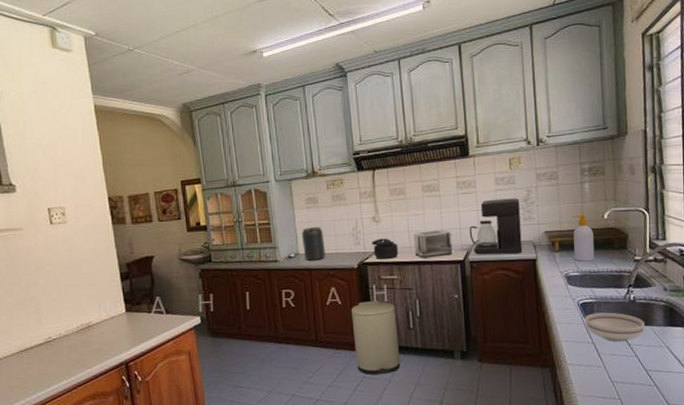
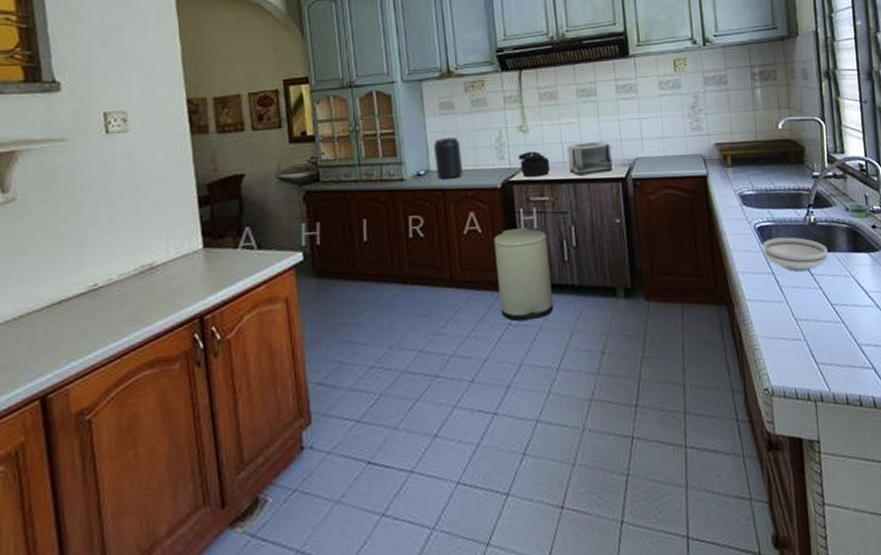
coffee maker: present [469,198,523,255] -> none [631,105,692,171]
soap bottle: present [573,215,595,262] -> none [745,124,771,178]

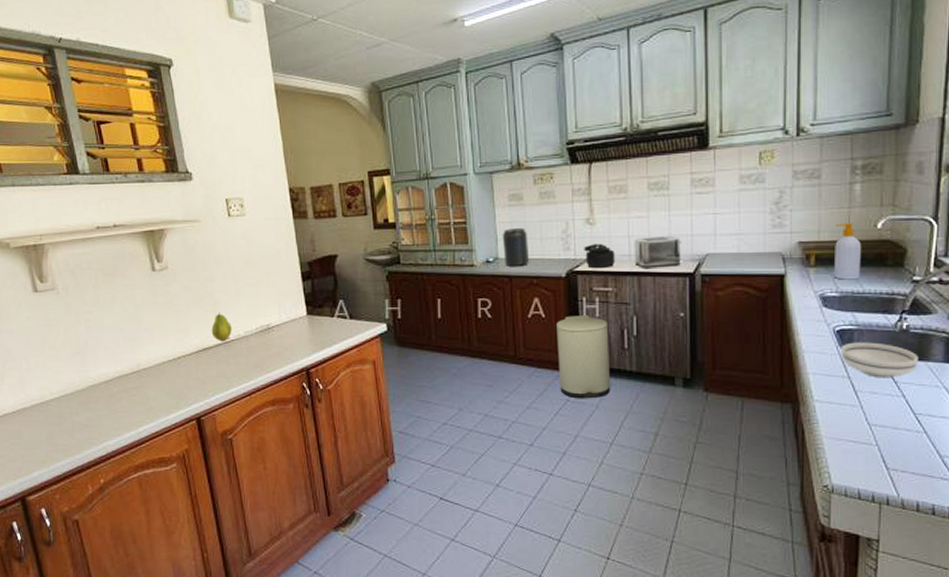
fruit: none [71,251,101,291] -> present [211,312,232,342]
soap bottle: none [745,124,771,178] -> present [833,223,861,280]

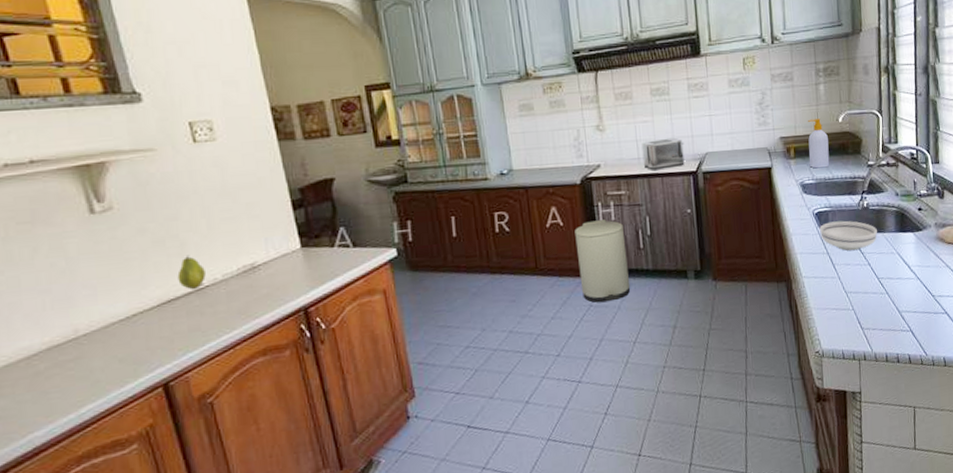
soda can: present [502,228,530,267] -> none [514,138,545,178]
kettle: present [584,244,615,269] -> none [596,149,626,174]

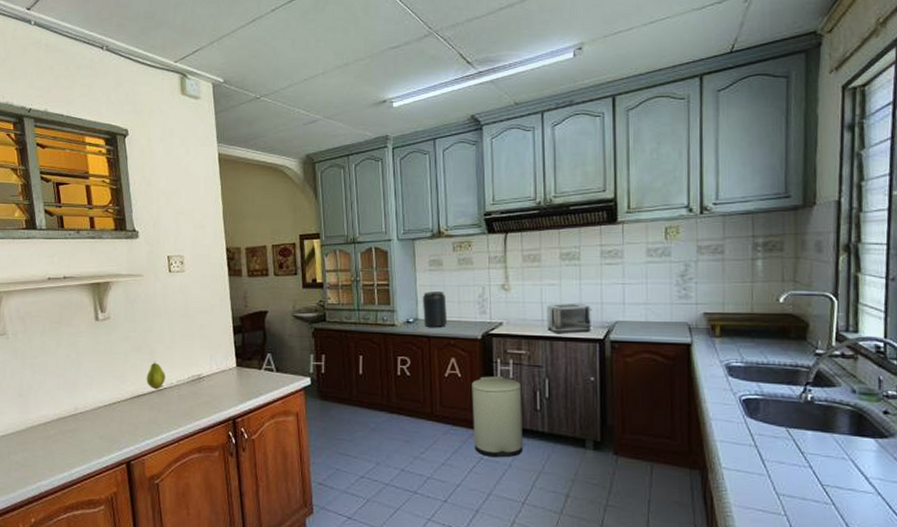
soda can: none [514,138,545,178] -> present [422,292,448,328]
soap bottle: present [808,118,830,169] -> none [738,296,765,351]
bowl: present [820,220,877,251] -> none [747,412,824,449]

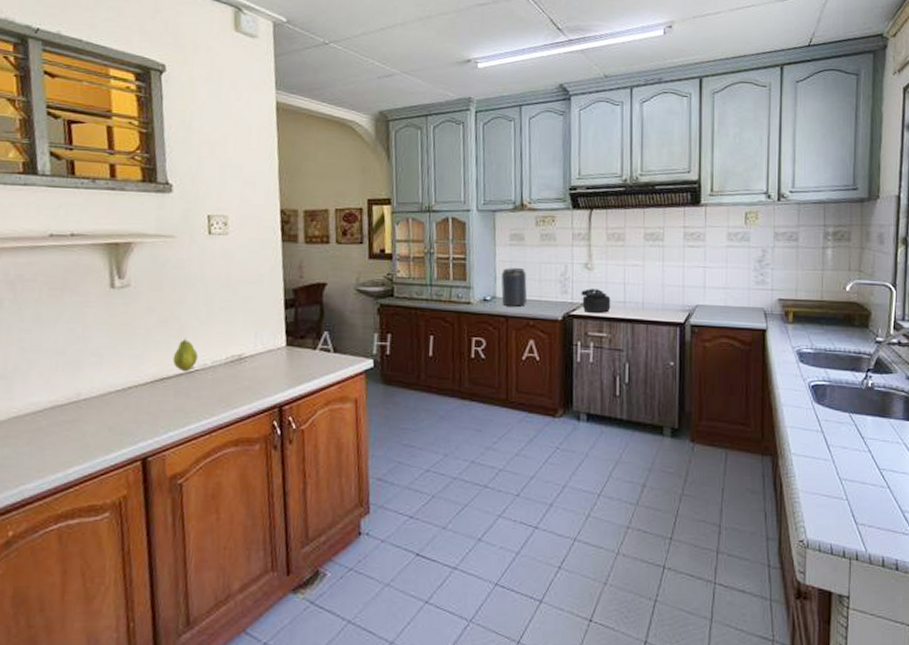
pedal bin: present [472,376,524,458] -> none [549,360,602,447]
kettle: none [499,308,529,333] -> present [581,288,611,314]
toaster: present [547,303,592,335] -> none [629,284,674,317]

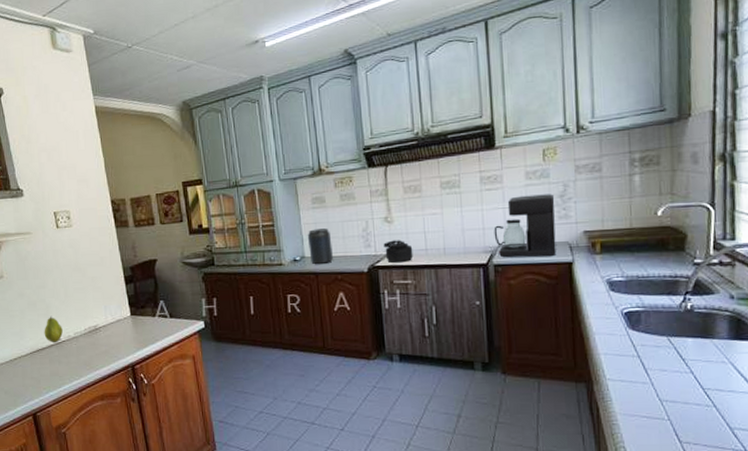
coffee maker: none [693,256,753,322] -> present [494,194,556,258]

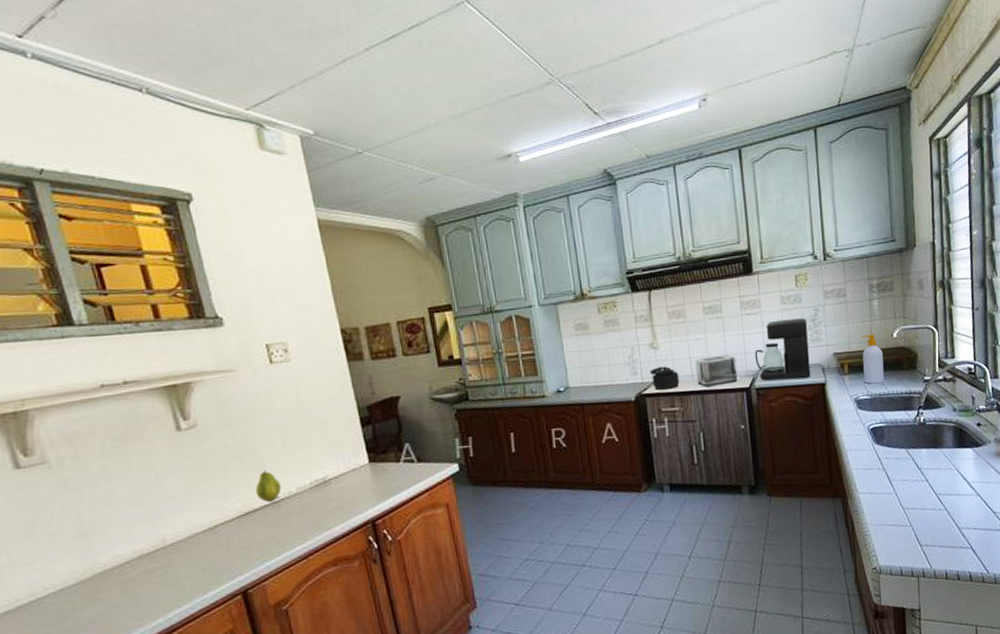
soda can: present [307,228,334,265] -> none [571,356,600,395]
toaster: none [430,229,475,262] -> present [695,354,738,388]
soap bottle: none [618,212,645,265] -> present [862,334,885,384]

